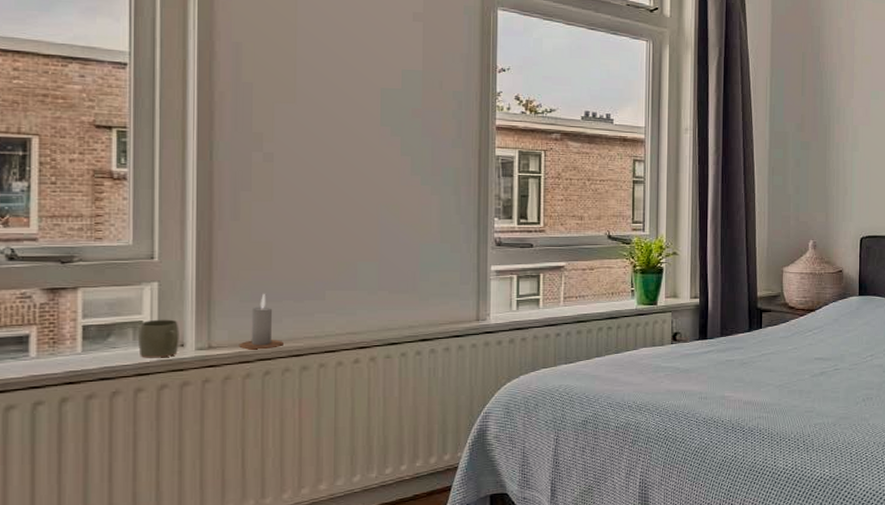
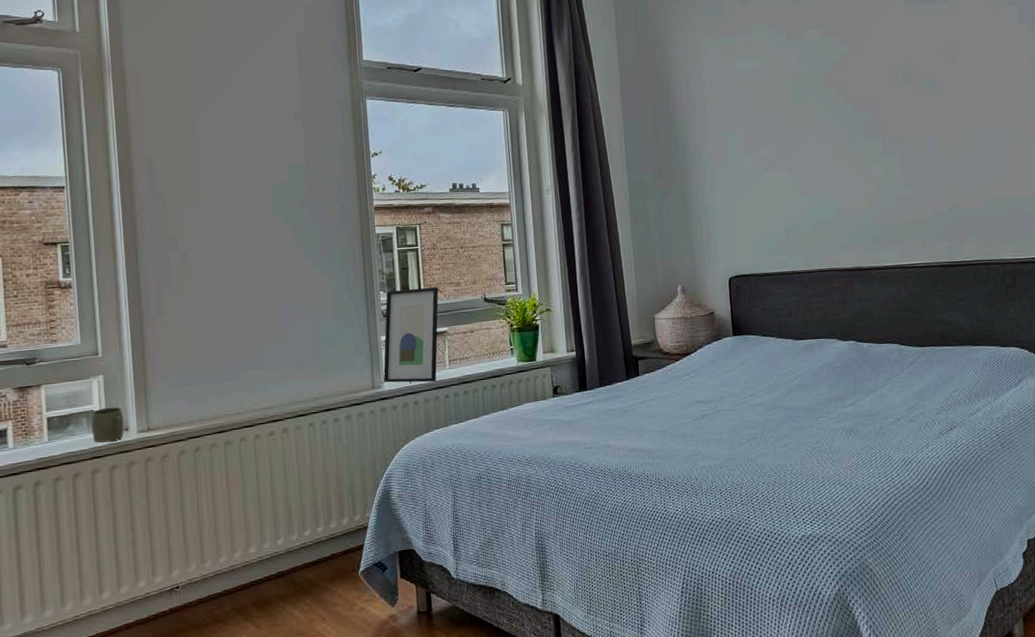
candle: present [239,293,283,350] -> none [172,378,209,430]
picture frame: none [489,217,561,318] -> present [383,286,440,384]

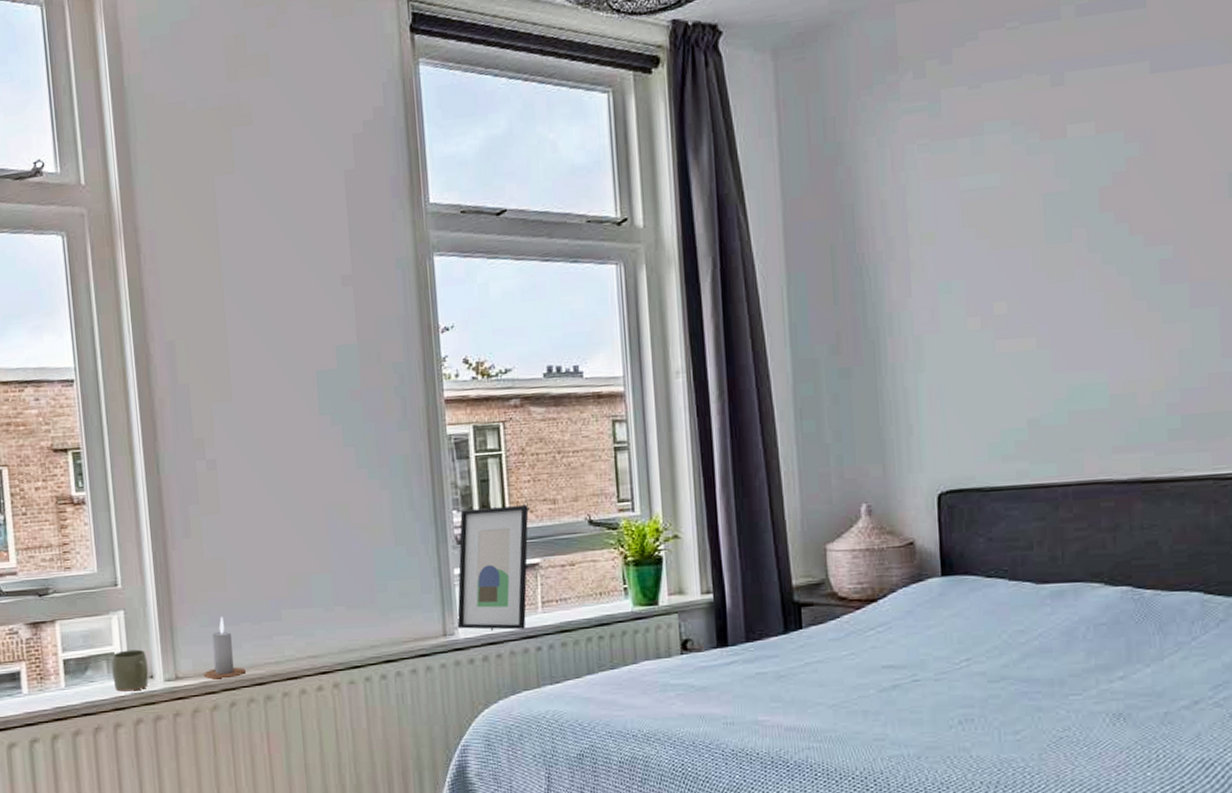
candle: none [172,378,209,430] -> present [203,616,246,680]

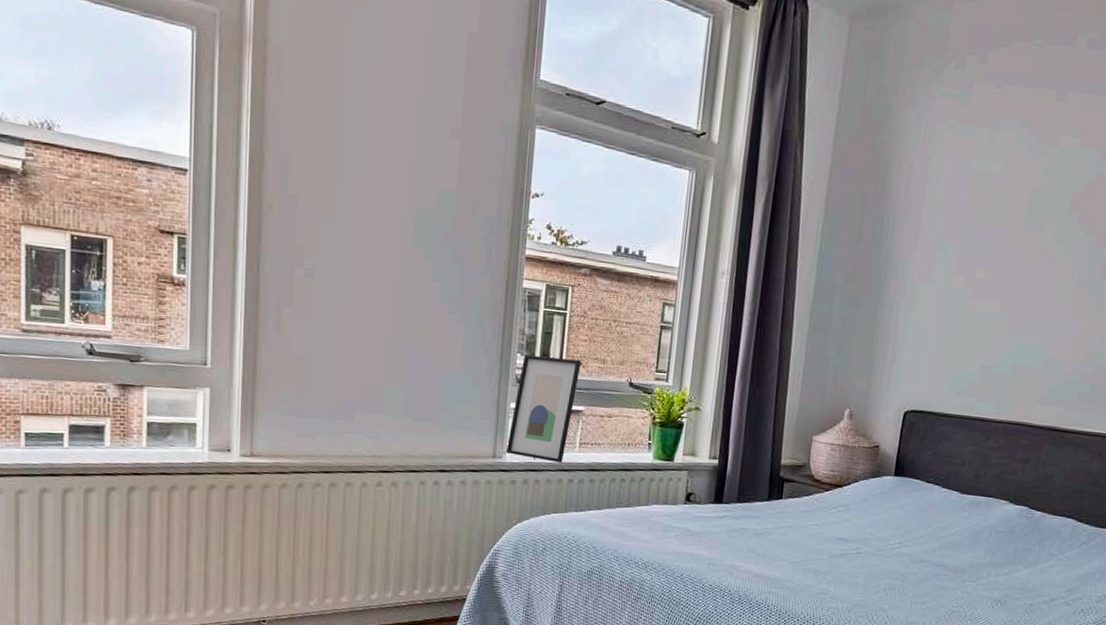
mug: present [111,649,149,692] -> none [192,423,227,460]
candle: present [203,616,246,680] -> none [277,408,315,463]

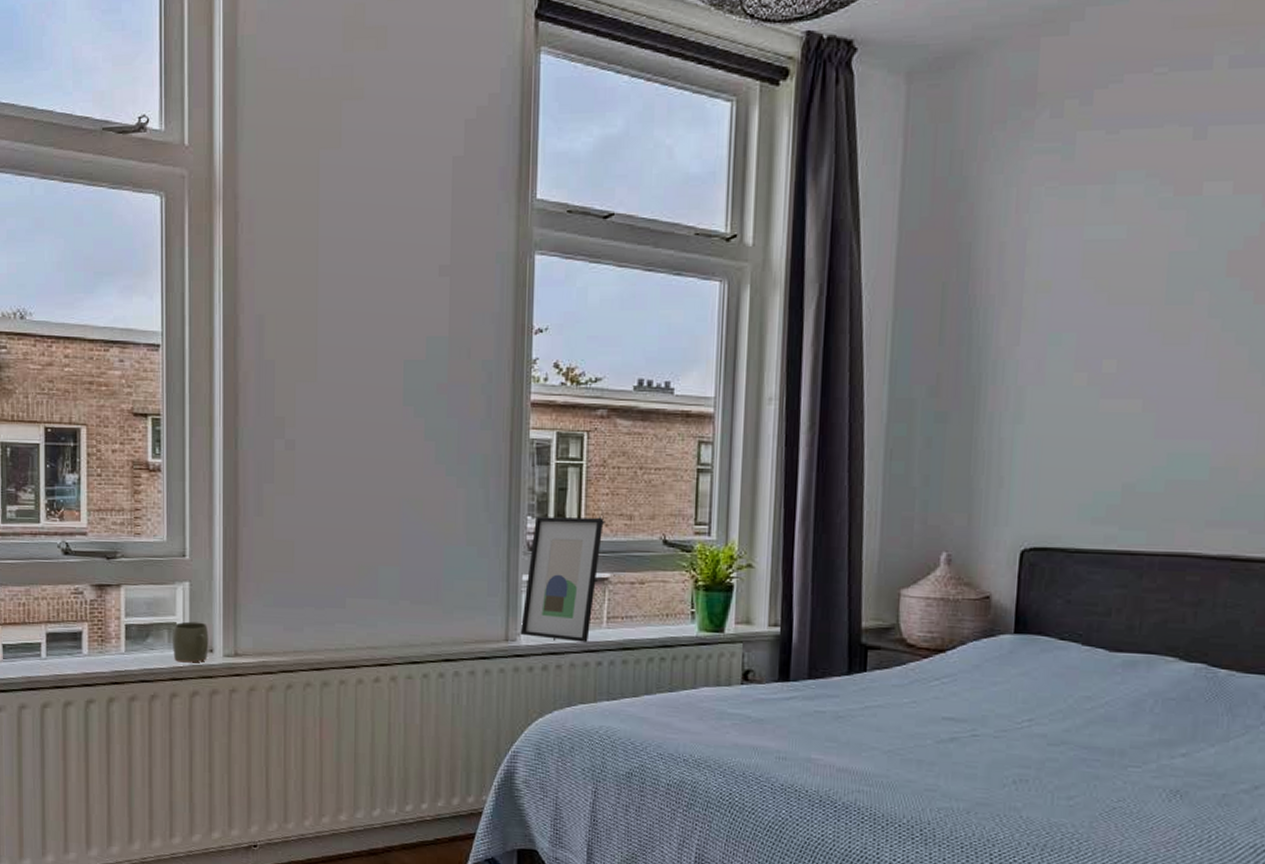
mug: none [192,423,227,460] -> present [173,621,209,663]

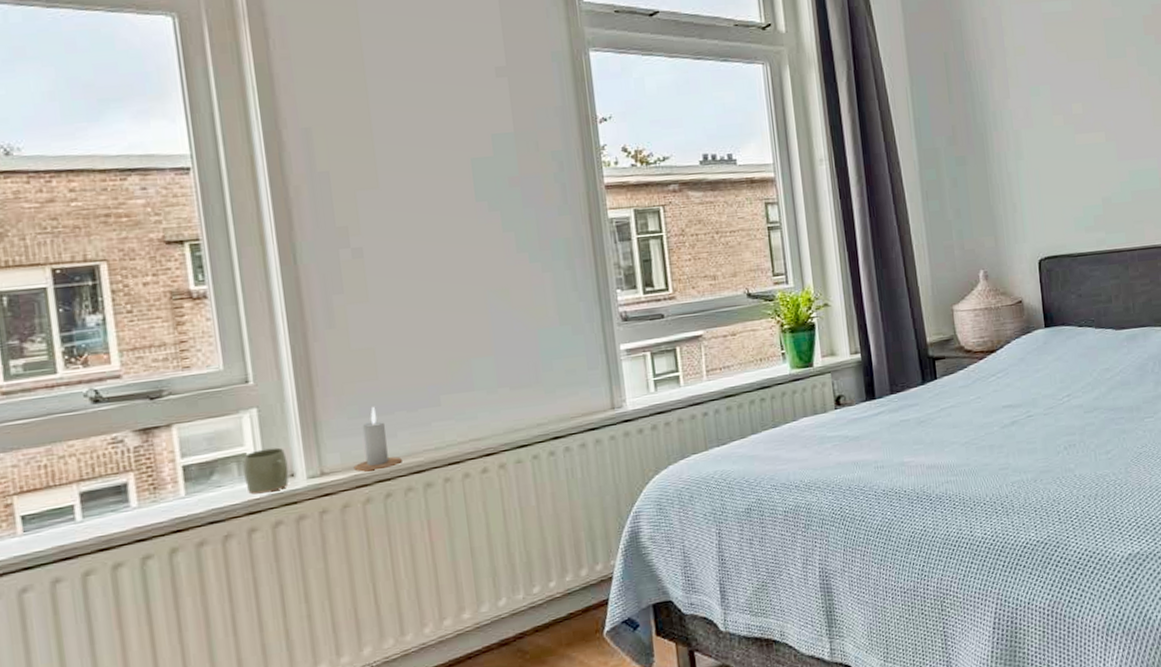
candle: none [263,598,305,661] -> present [353,406,402,472]
picture frame: present [520,516,605,642] -> none [624,281,692,402]

